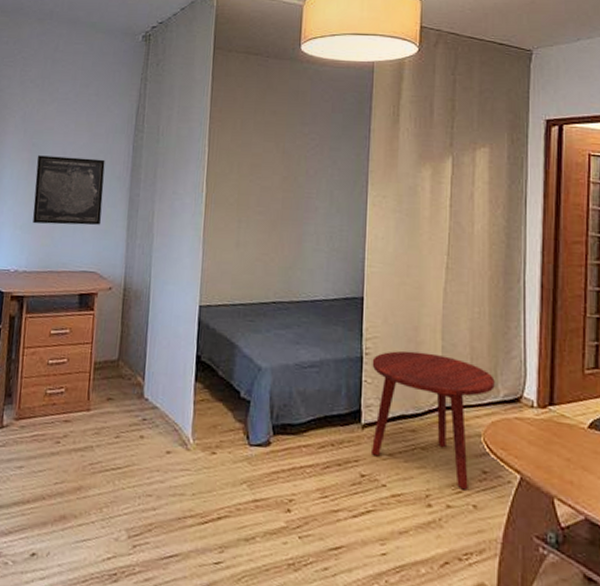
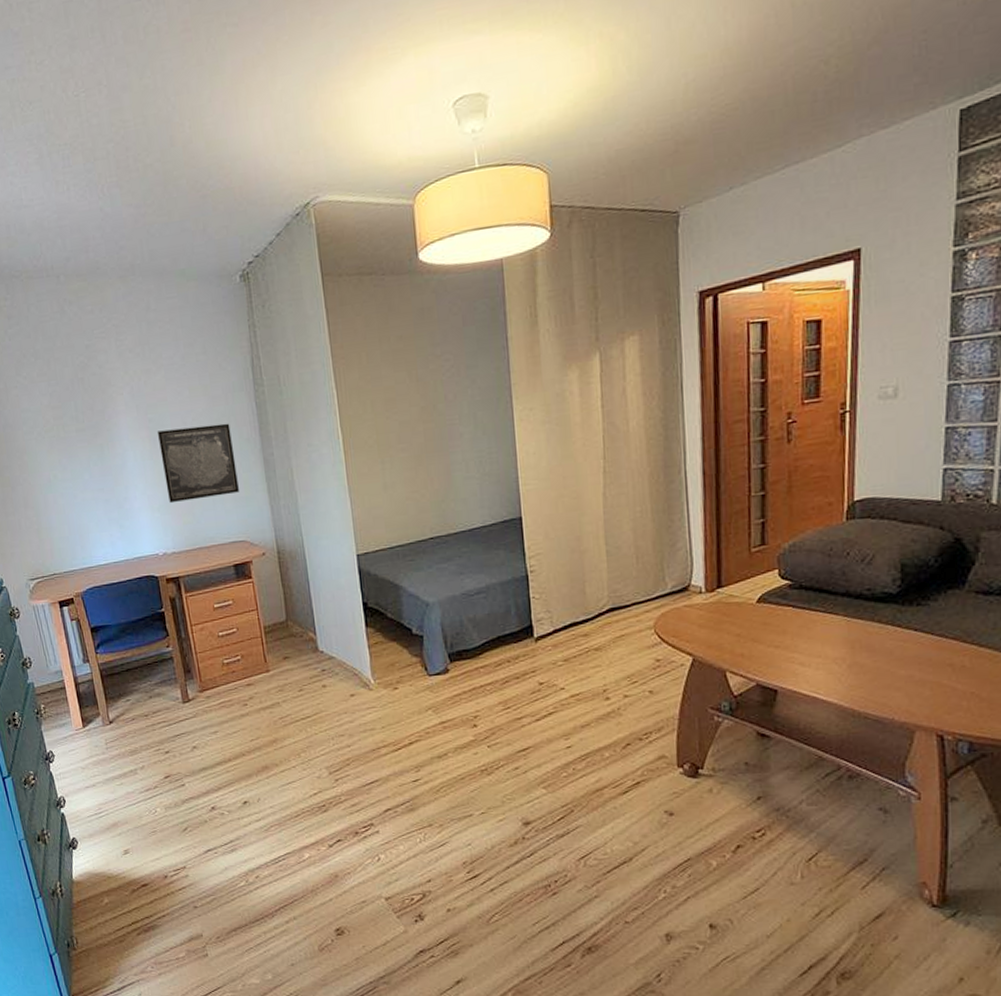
side table: present [370,350,495,490] -> none [537,559,662,680]

